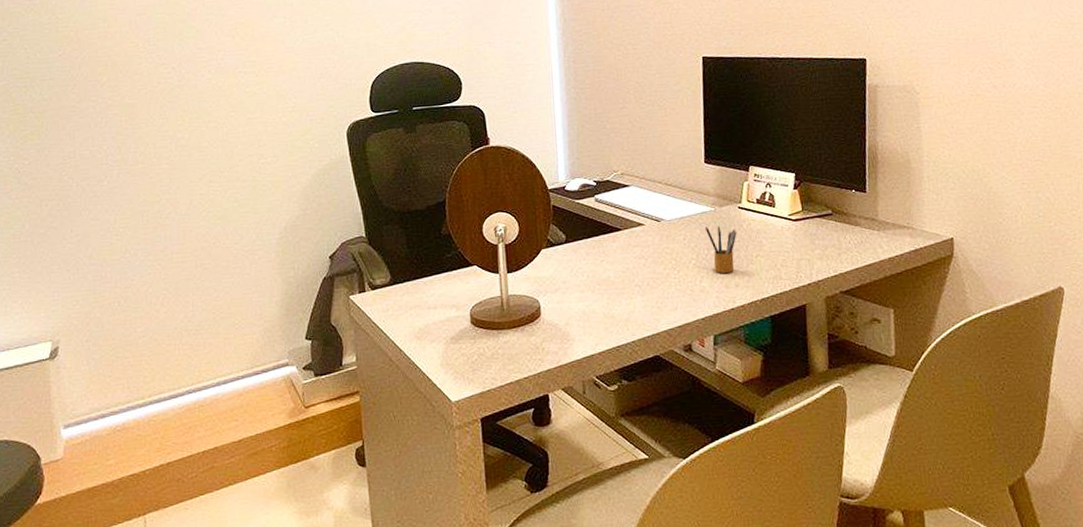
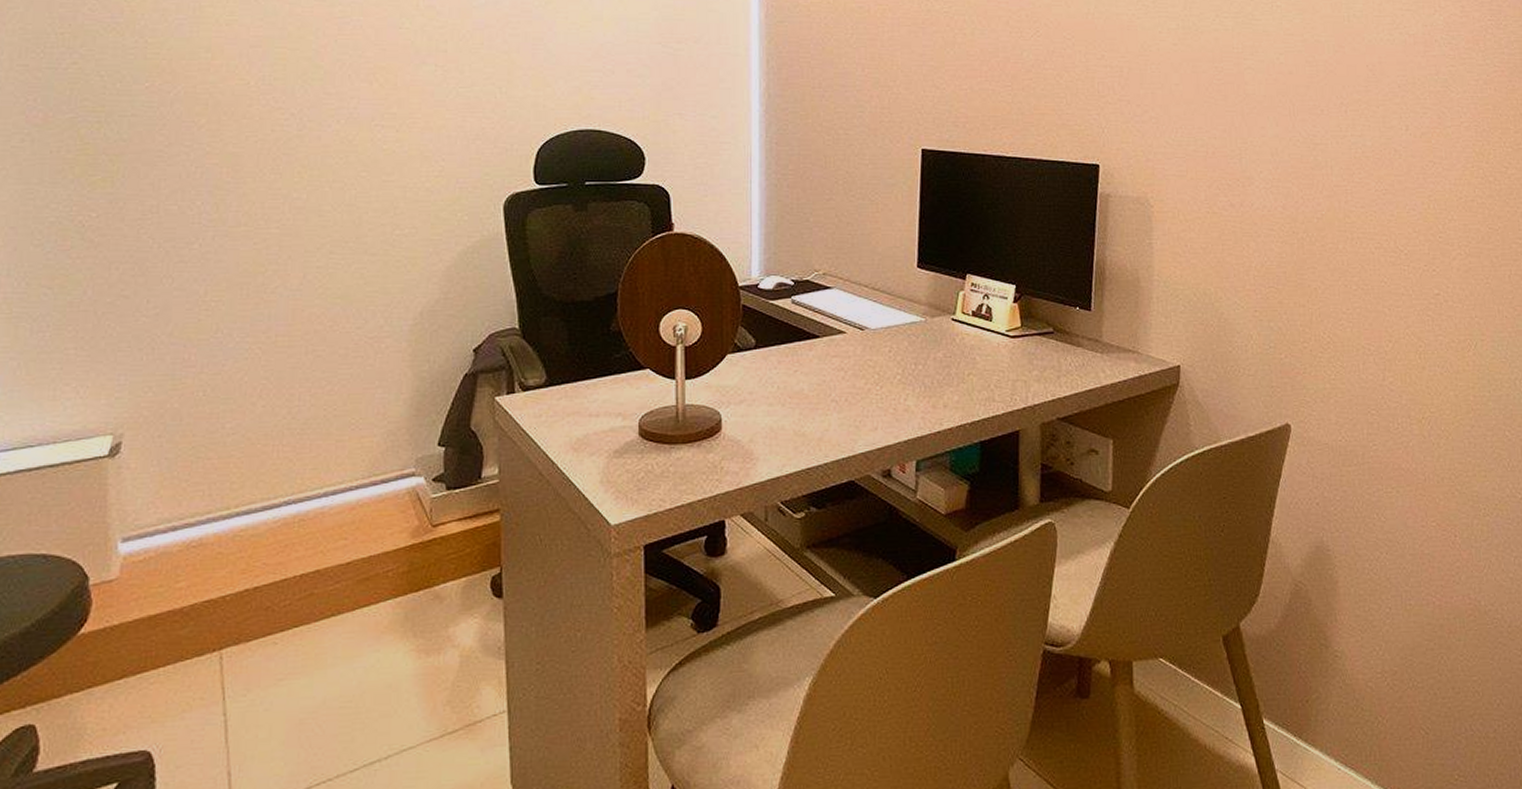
pencil box: present [706,225,737,273] -> none [914,338,949,391]

